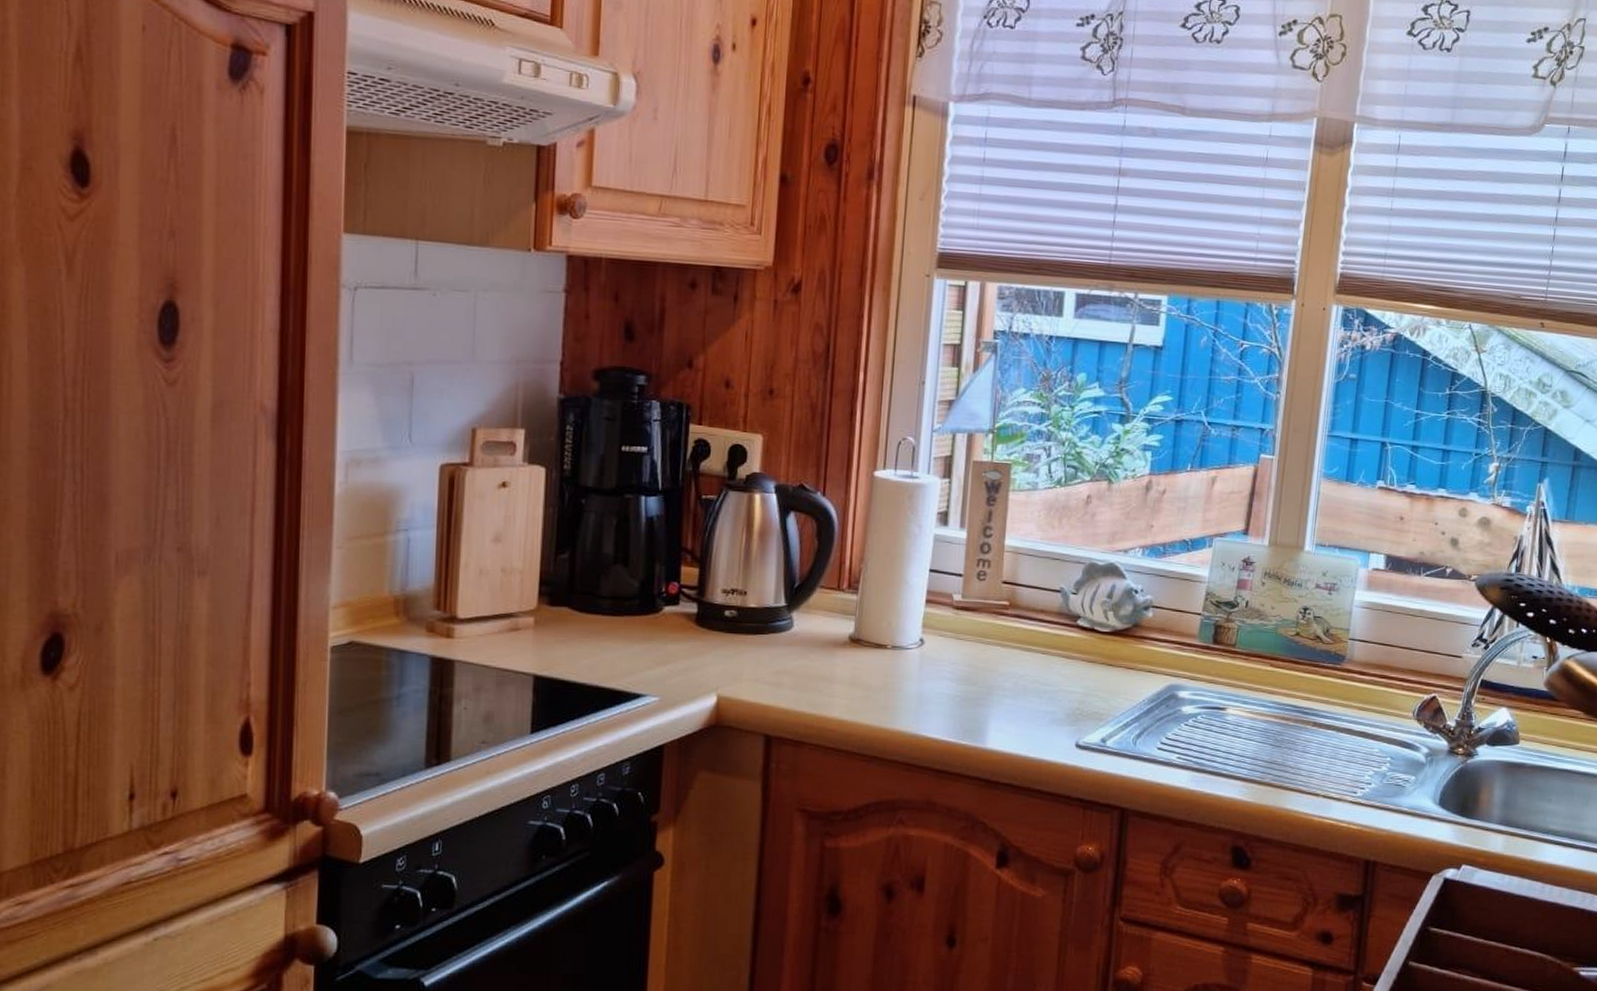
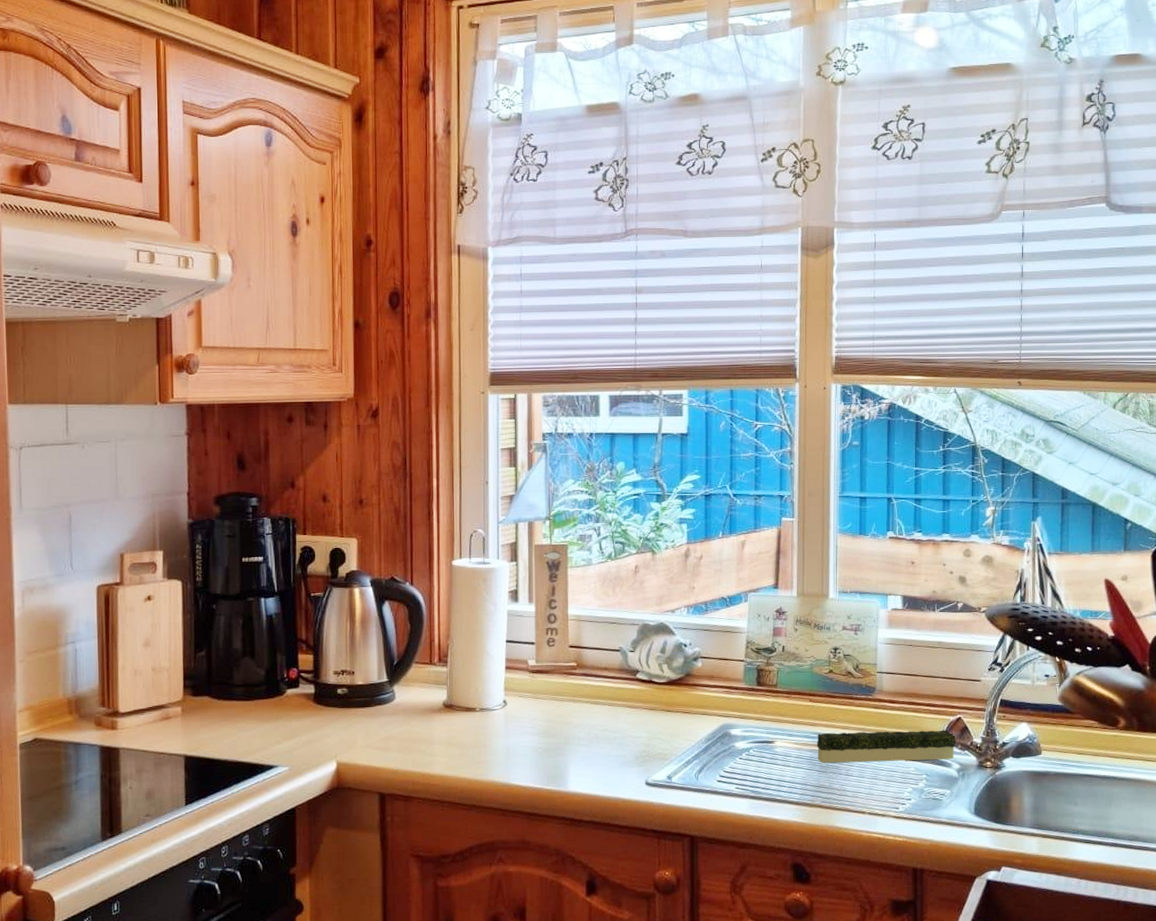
sponge: none [1272,703,1428,743] -> present [817,730,956,763]

